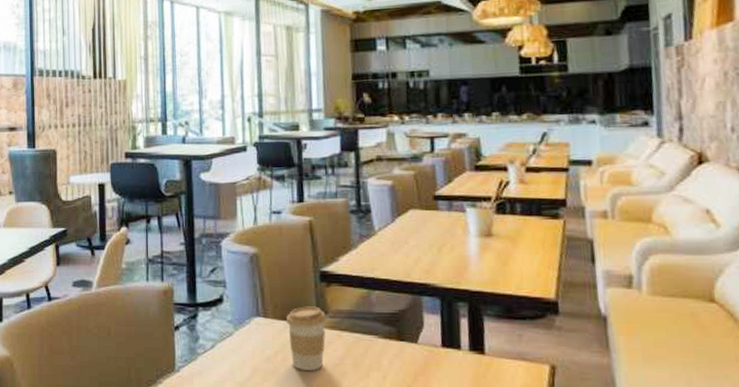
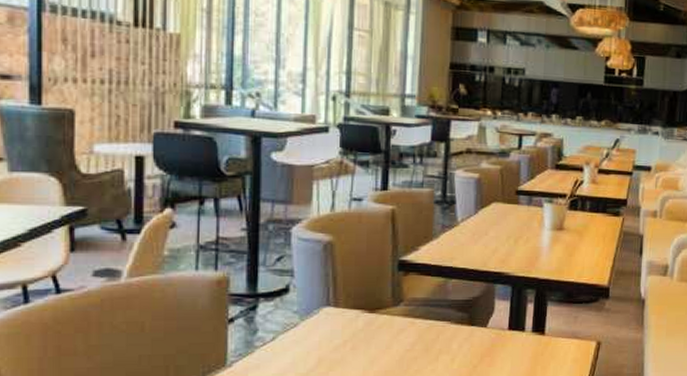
coffee cup: present [286,306,327,371] -> none [359,295,402,358]

